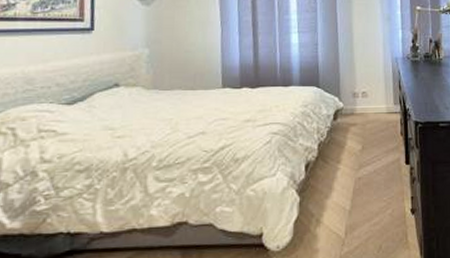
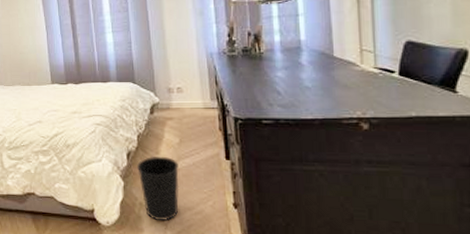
wastebasket: none [316,165,360,238] -> present [137,156,180,221]

